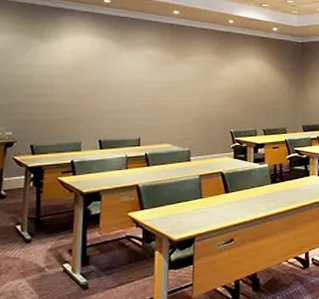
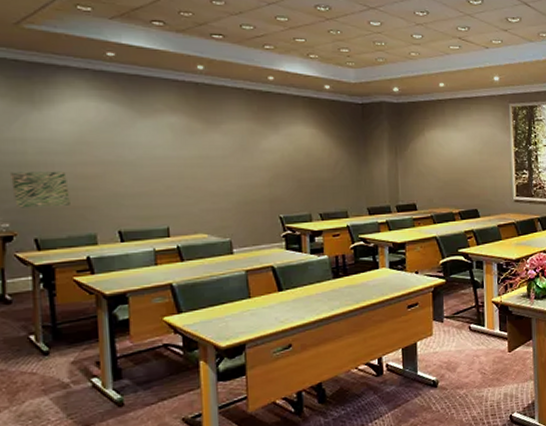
wall art: none [18,91,63,120] -> present [11,171,70,208]

